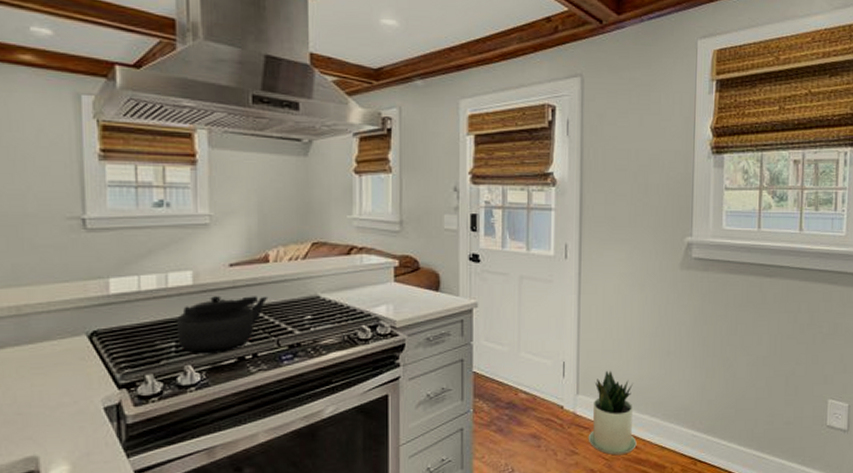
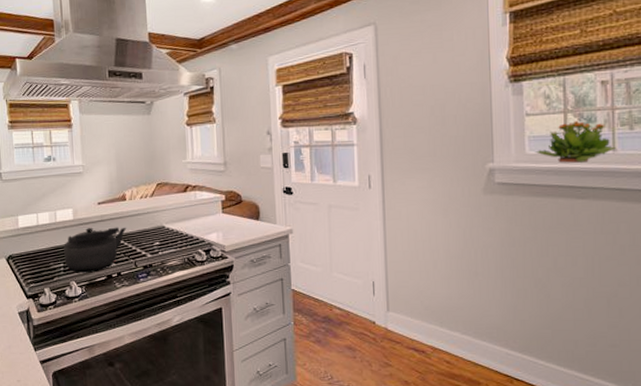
planter: present [588,370,637,456] -> none [400,289,449,369]
potted flower: none [731,197,802,241] -> present [535,120,616,163]

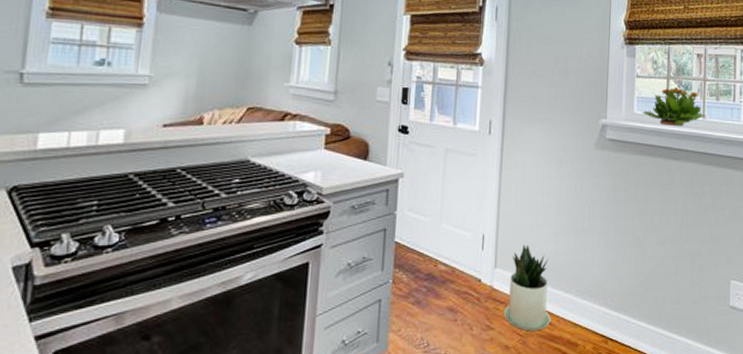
kettle: present [64,227,127,273] -> none [100,156,199,214]
planter: none [400,289,449,369] -> present [503,244,551,332]

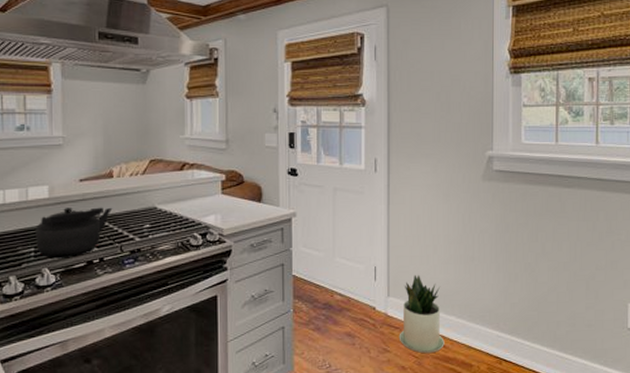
kettle: none [100,156,199,214] -> present [36,207,113,259]
potted flower: present [642,86,705,126] -> none [530,113,599,153]

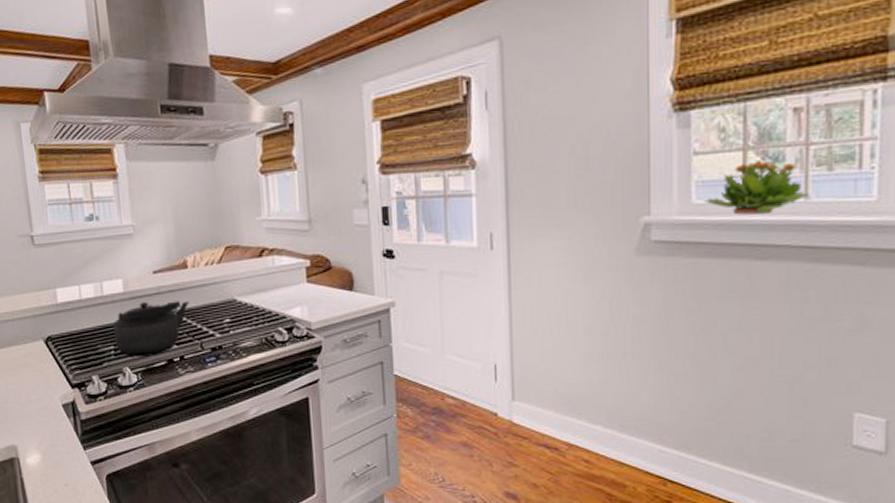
planter: present [399,274,445,354] -> none [528,374,588,470]
potted flower: none [530,113,599,153] -> present [704,159,809,215]

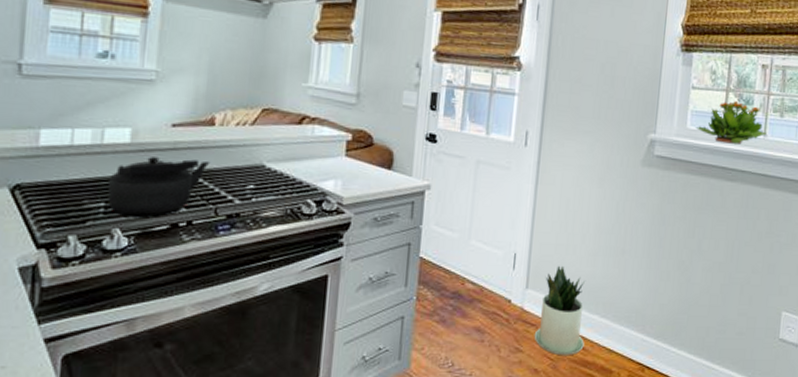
planter: none [528,374,588,470] -> present [534,265,585,356]

